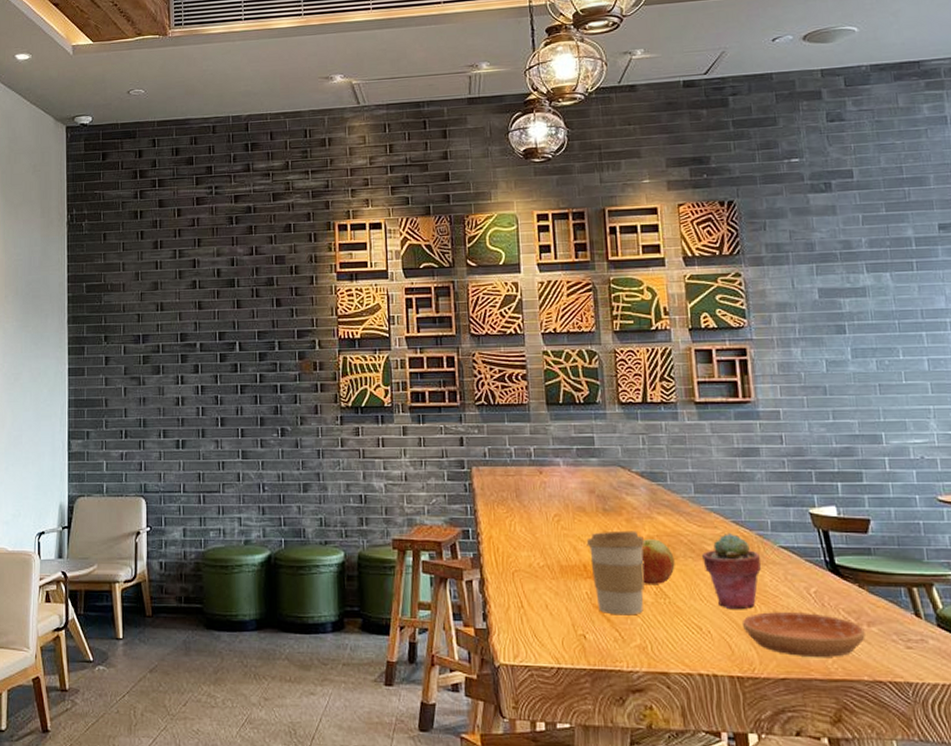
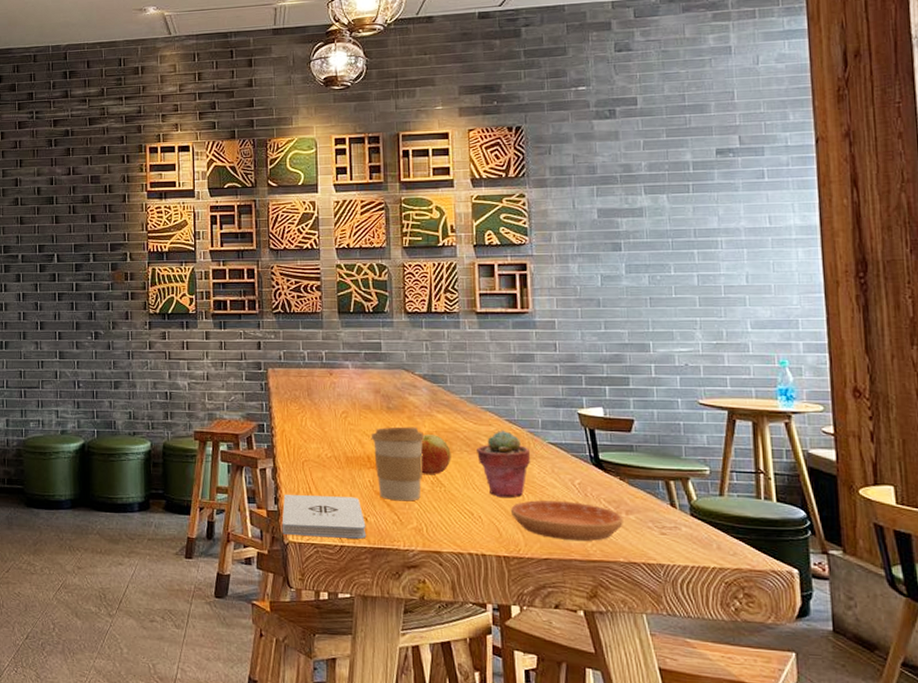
notepad: none [491,610,586,660] -> present [282,495,367,539]

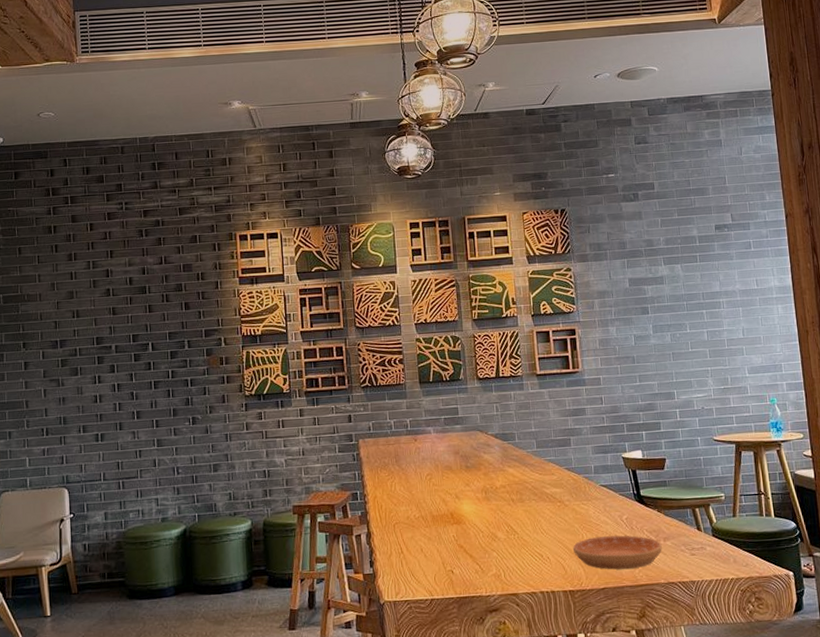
notepad: present [282,495,367,539] -> none [377,552,453,595]
coffee cup: present [371,427,425,501] -> none [453,482,499,552]
apple: present [420,434,451,474] -> none [496,487,522,524]
potted succulent: present [477,429,531,497] -> none [543,477,587,538]

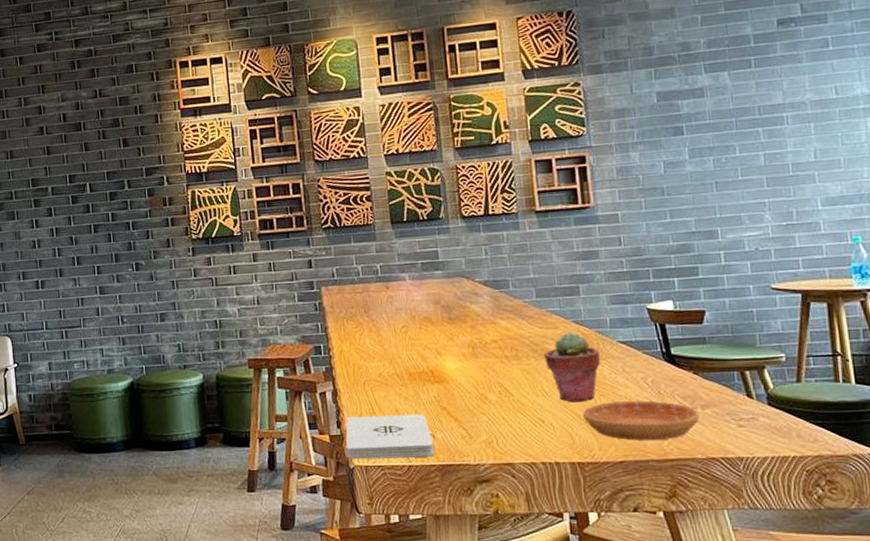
notepad: none [377,552,453,595] -> present [346,414,435,459]
potted succulent: none [543,477,587,538] -> present [544,332,601,402]

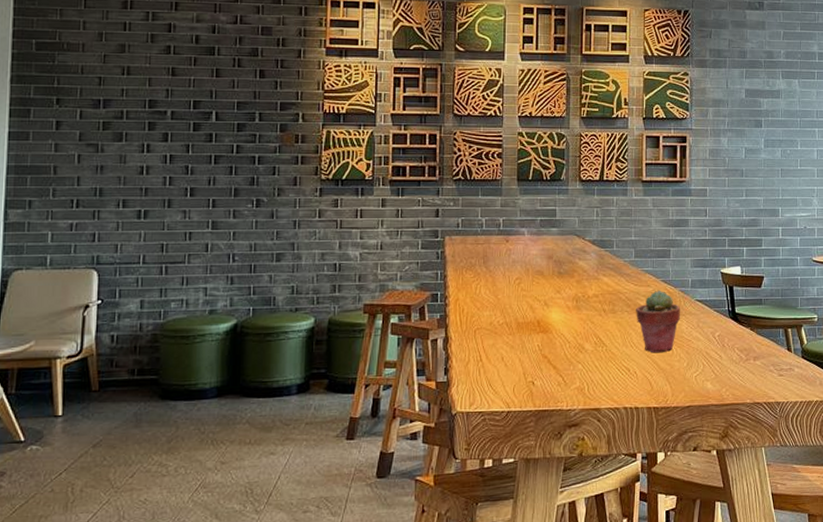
notepad: present [346,414,435,459] -> none [450,362,533,406]
saucer: present [583,400,700,441] -> none [662,352,751,388]

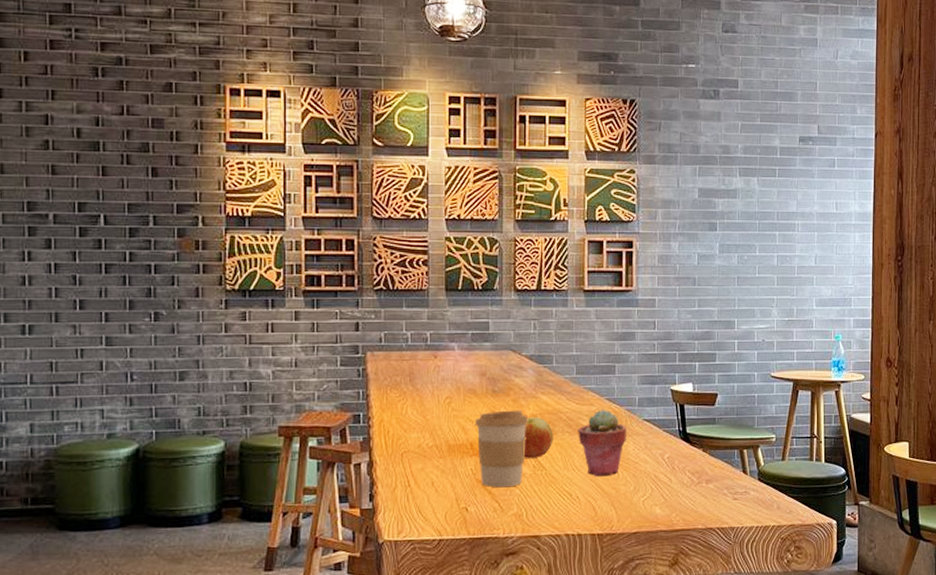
coffee cup: none [541,290,591,363] -> present [474,410,529,488]
apple: none [586,297,613,335] -> present [523,417,553,458]

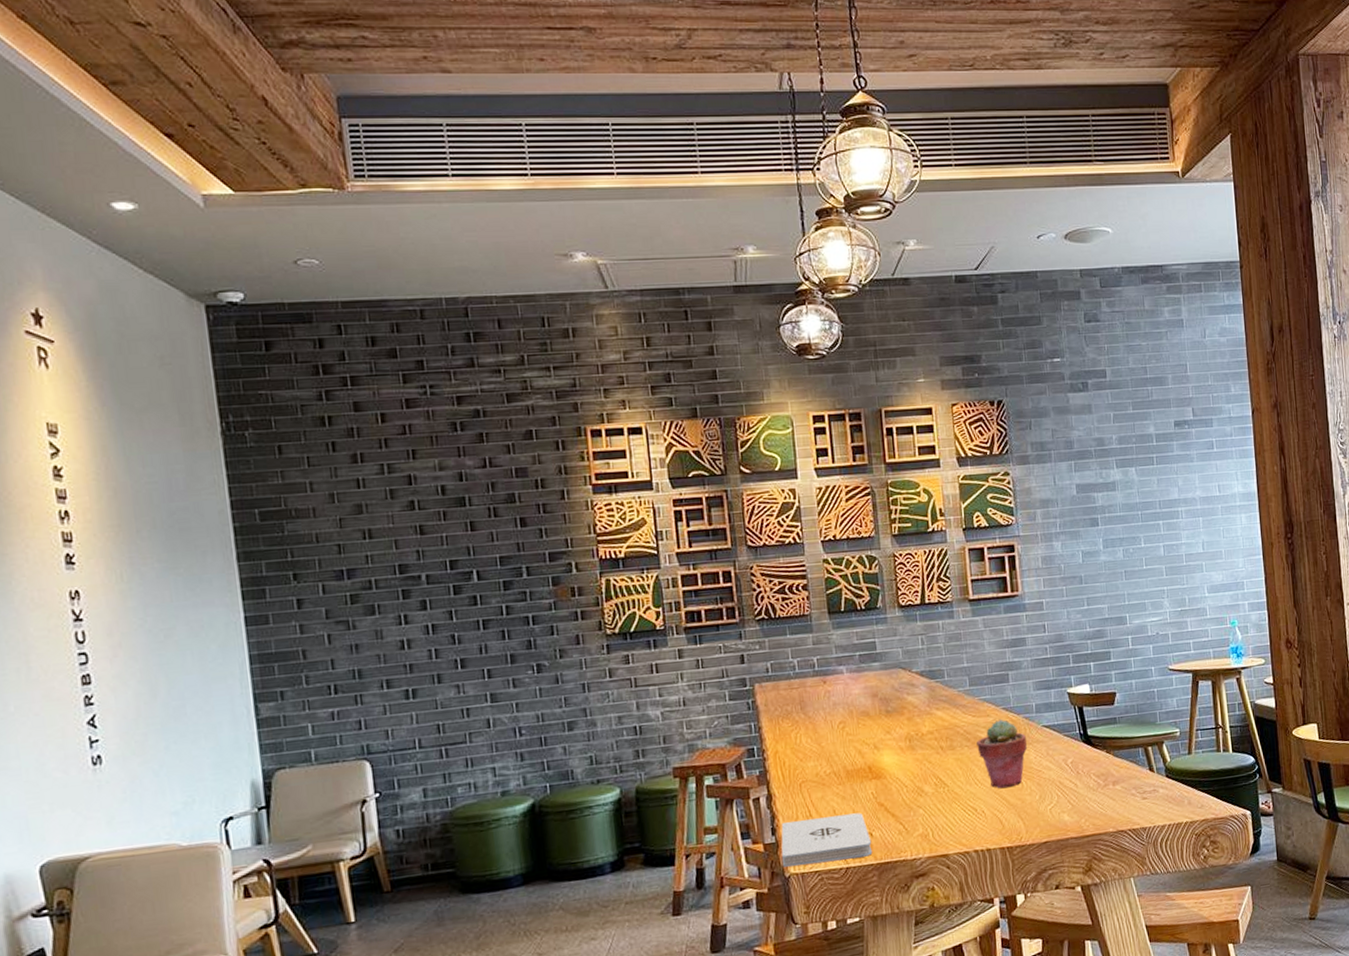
notepad: none [376,487,466,534] -> present [781,813,873,867]
coffee cup: present [474,410,529,488] -> none [871,728,926,810]
apple: present [523,417,553,458] -> none [922,733,953,777]

